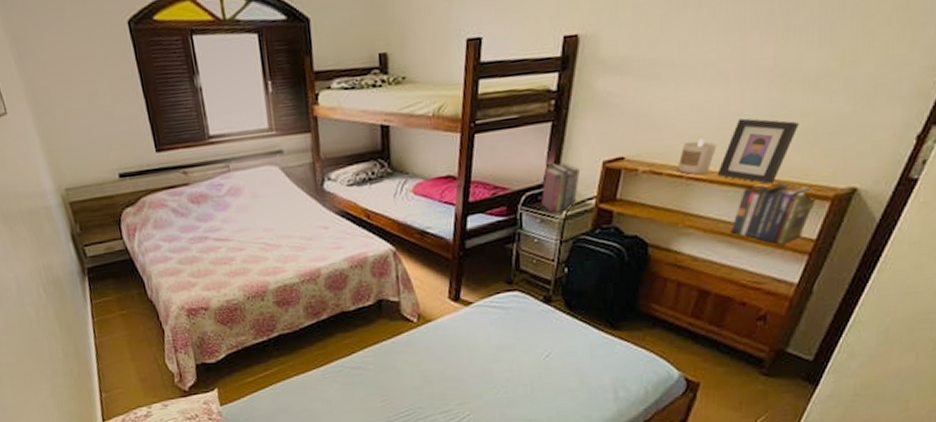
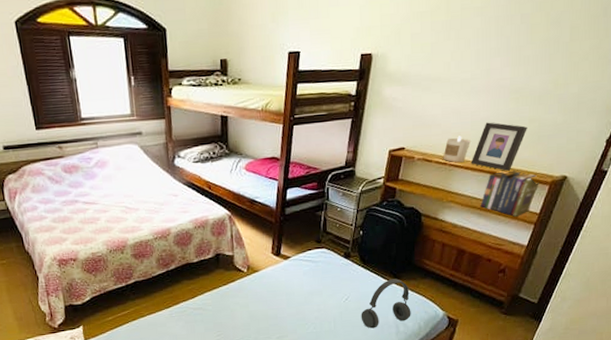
books: present [541,163,580,213] -> none [343,150,372,188]
headphones: none [566,329,635,394] -> present [361,278,411,329]

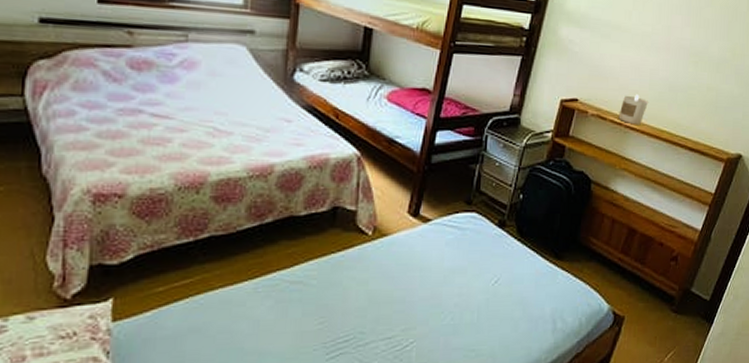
headphones: present [361,278,411,329] -> none [511,259,572,323]
picture frame: present [471,122,527,171] -> none [647,83,705,141]
books: present [480,170,539,217] -> none [654,141,715,195]

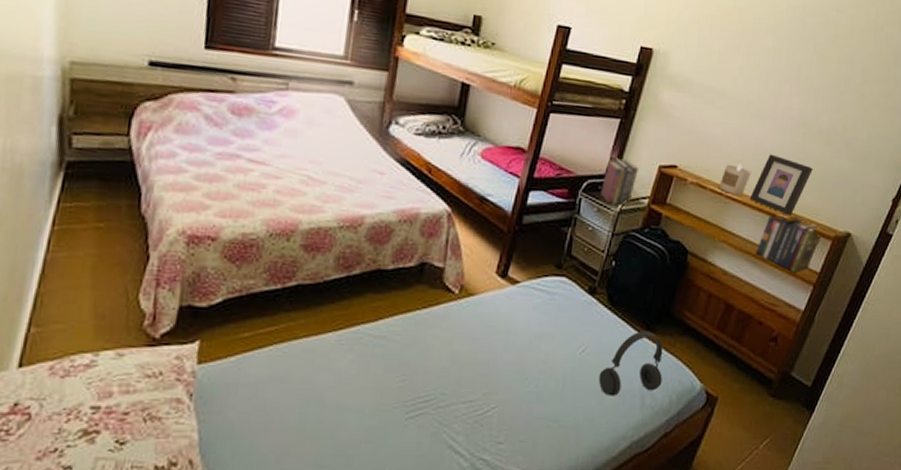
books: none [506,94,541,141] -> present [601,158,638,207]
headphones: none [511,259,572,323] -> present [598,331,663,396]
picture frame: none [647,83,705,141] -> present [749,154,813,216]
books: none [654,141,715,195] -> present [755,215,821,273]

